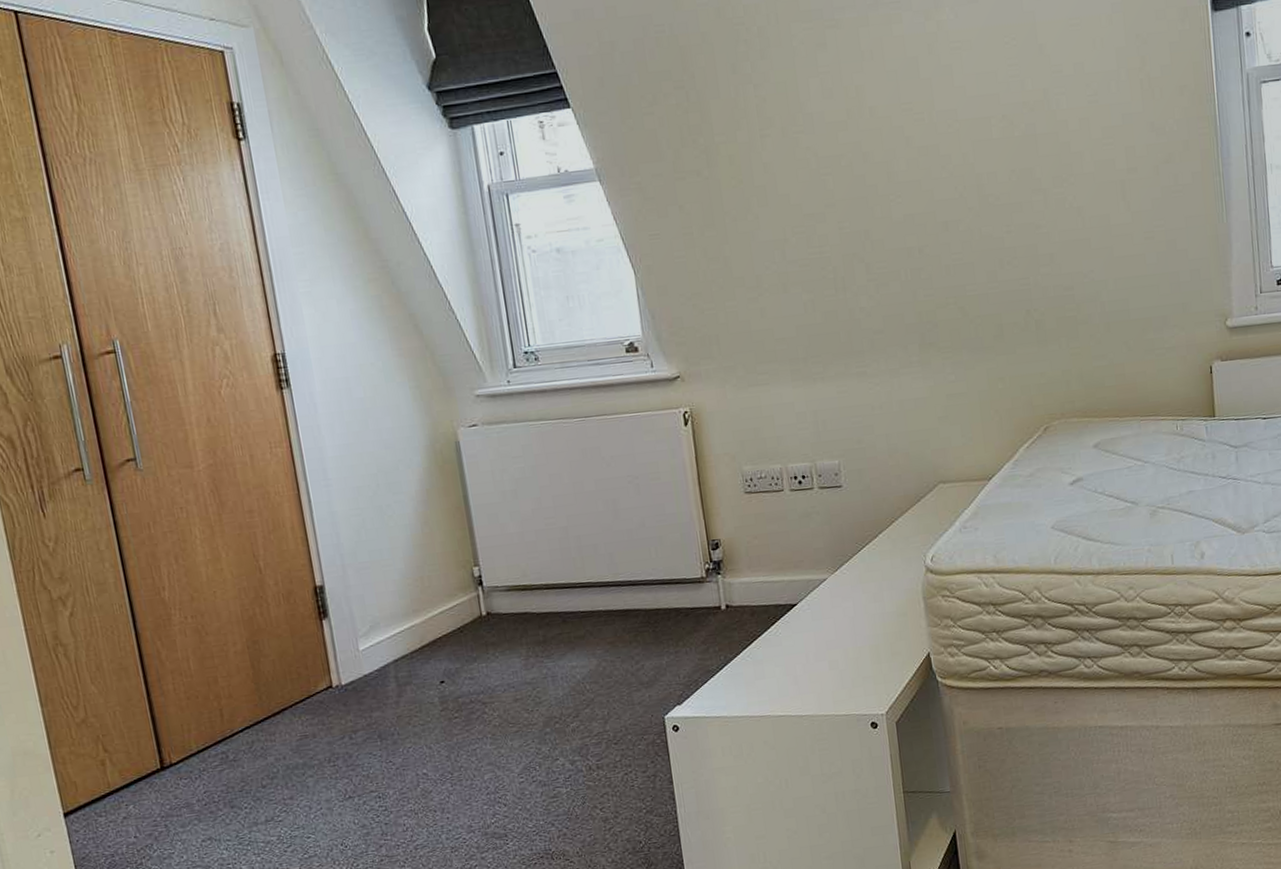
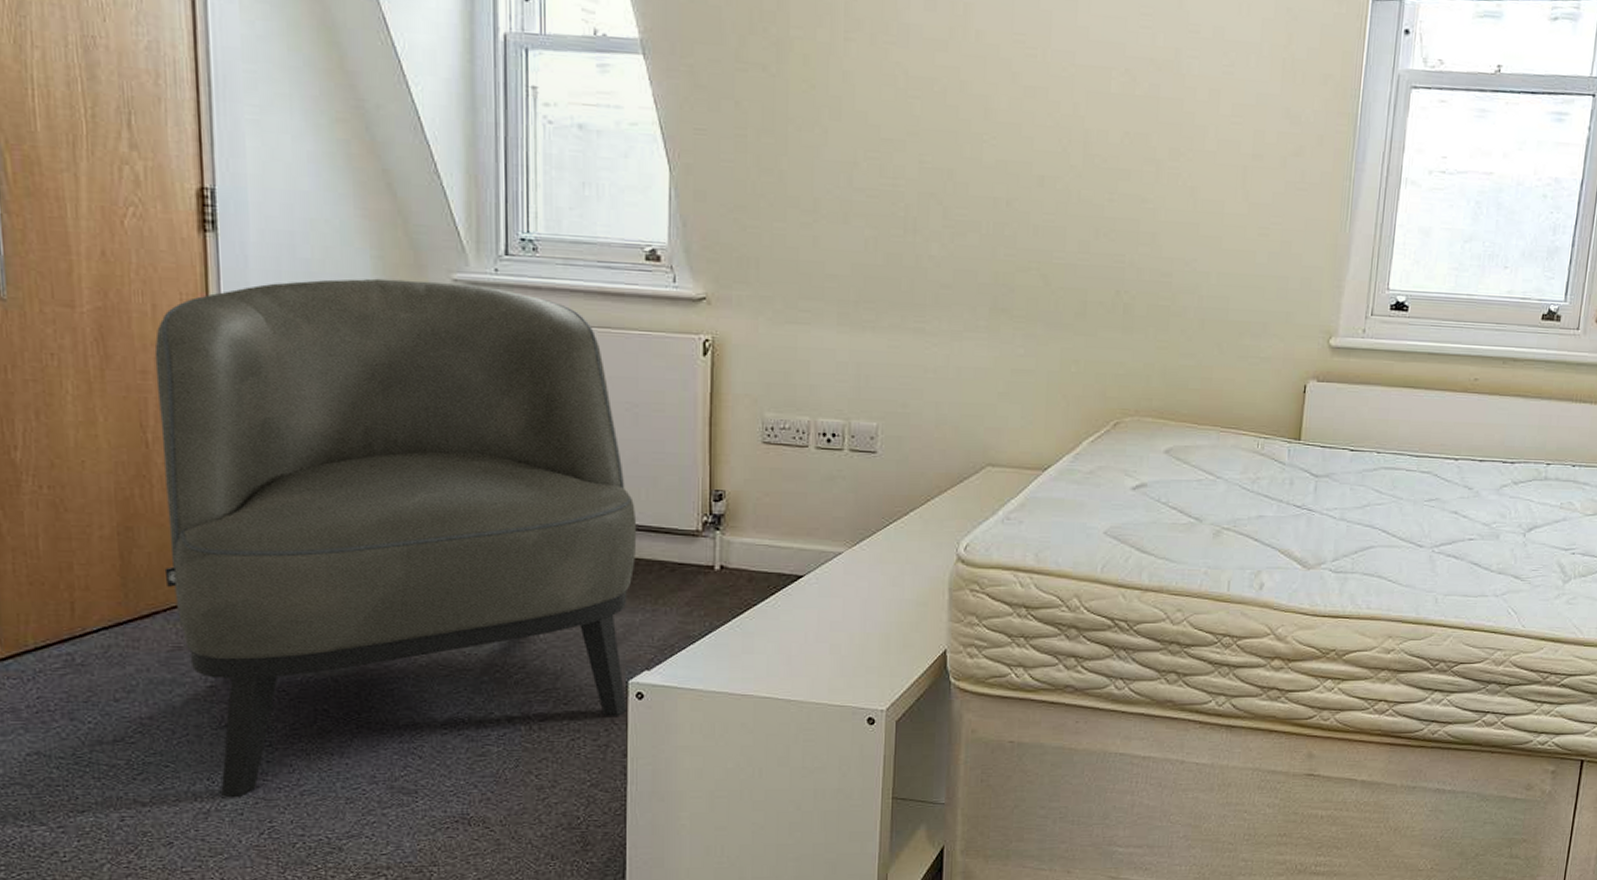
armchair: none [256,397,667,859] -> present [154,278,637,798]

